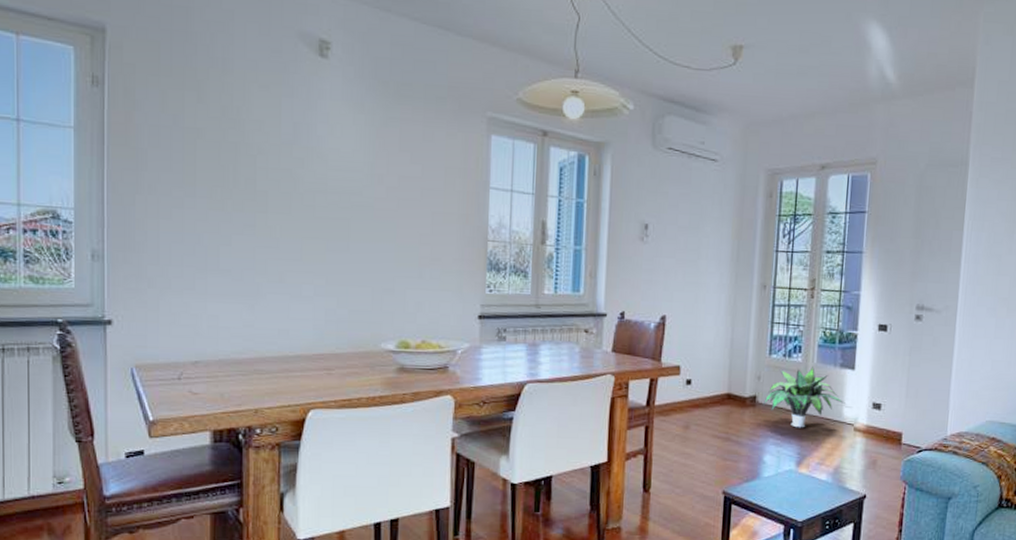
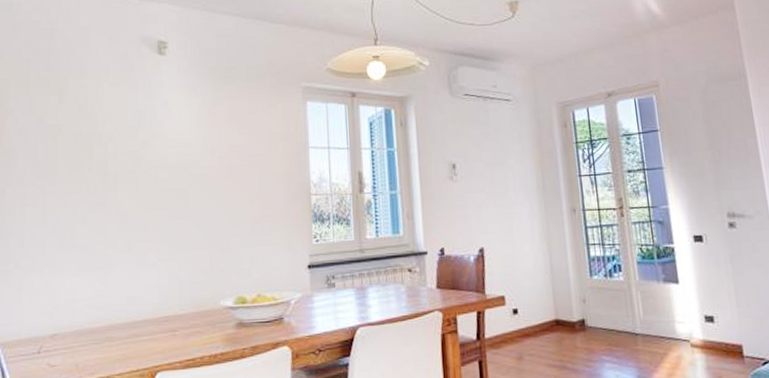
potted plant: present [762,367,845,428] -> none [592,284,676,349]

